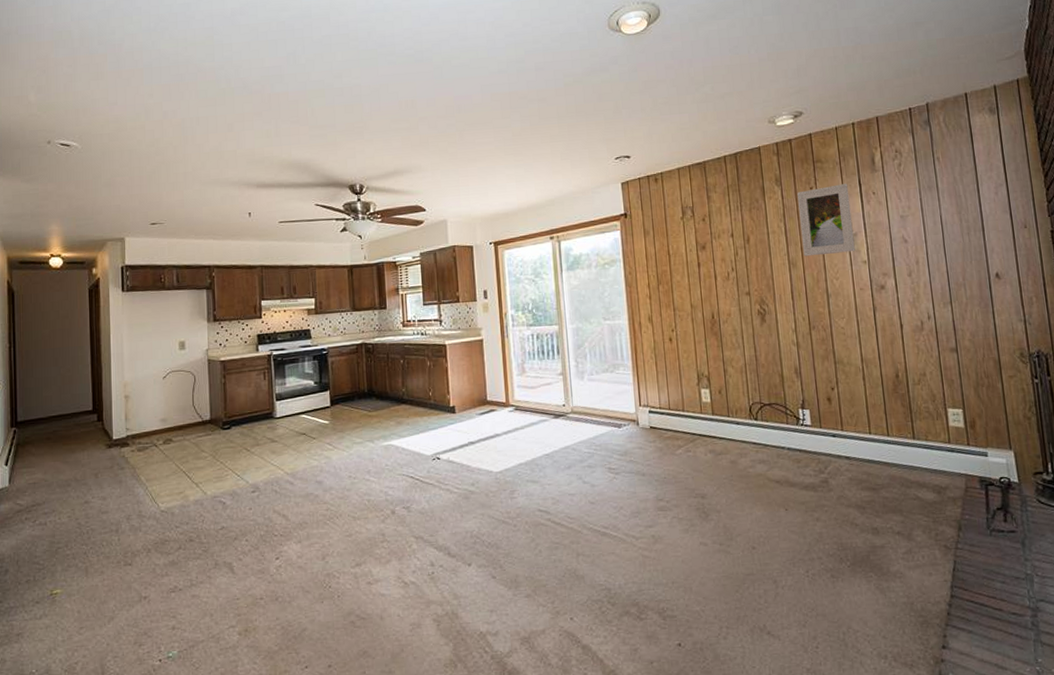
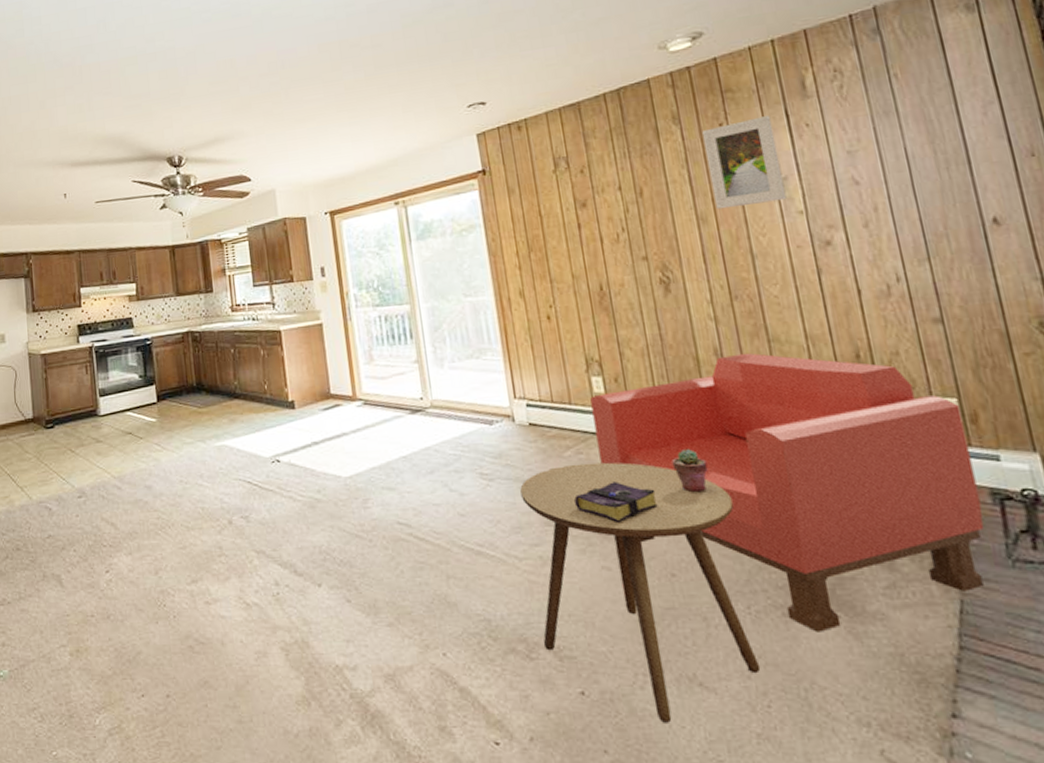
side table: none [640,458,813,665] -> present [520,462,761,723]
book: none [682,474,746,508] -> present [574,481,658,524]
armchair: none [699,372,974,589] -> present [590,352,984,632]
potted succulent: none [758,448,785,483] -> present [671,449,708,493]

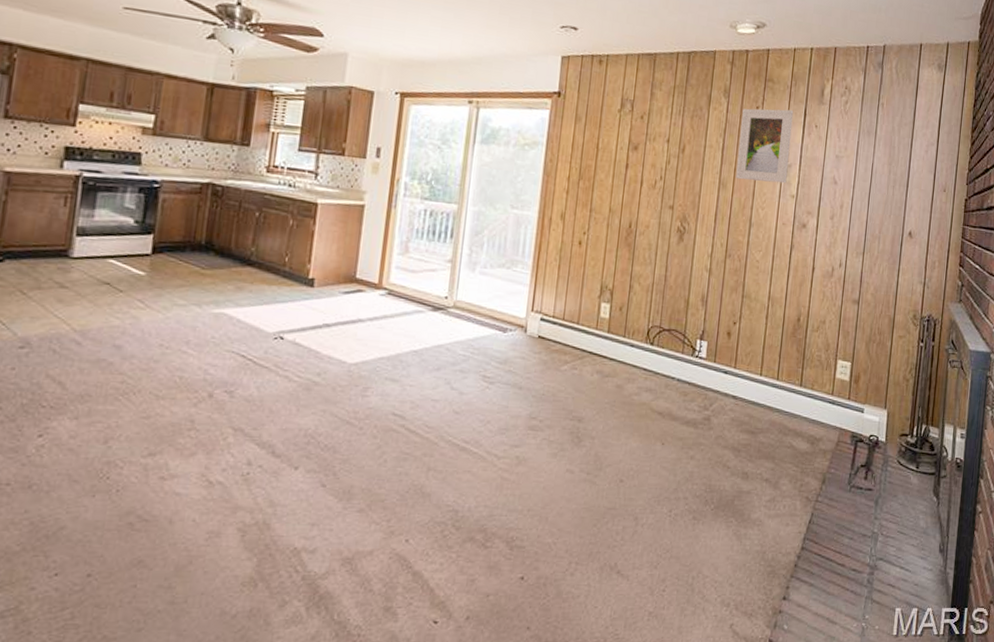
side table: present [520,462,761,723] -> none [500,377,682,604]
book: present [574,481,658,524] -> none [559,397,626,434]
armchair: present [590,352,984,632] -> none [589,303,851,533]
potted succulent: present [671,449,708,493] -> none [645,376,672,414]

